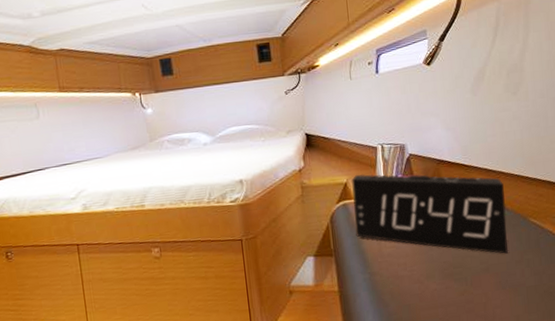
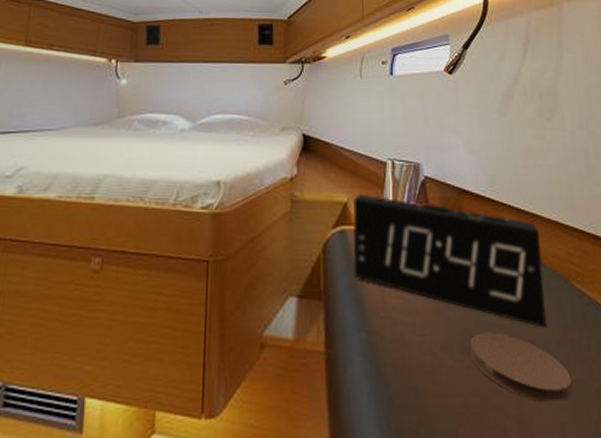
coaster: none [448,261,526,304] -> present [470,332,572,402]

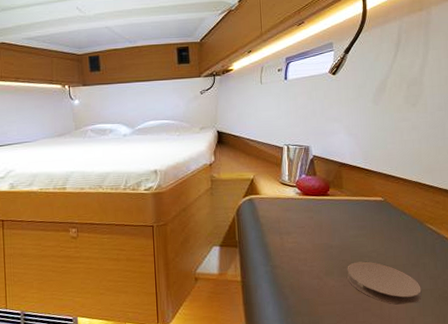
alarm clock: present [352,193,548,328] -> none [257,171,405,256]

